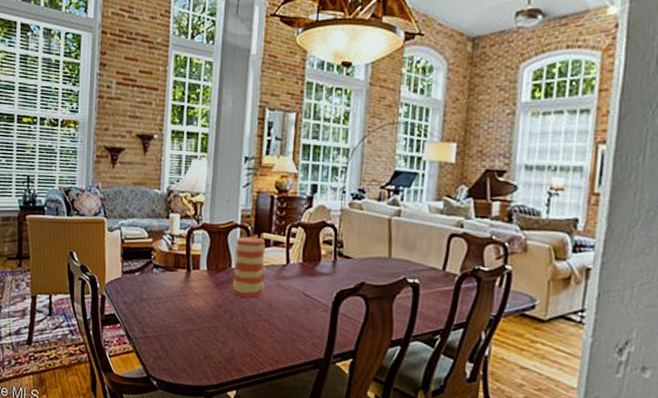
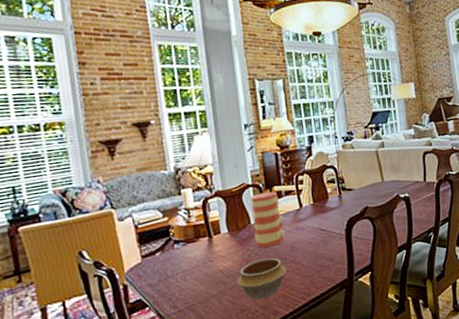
bowl: none [205,308,259,351] -> present [236,257,287,300]

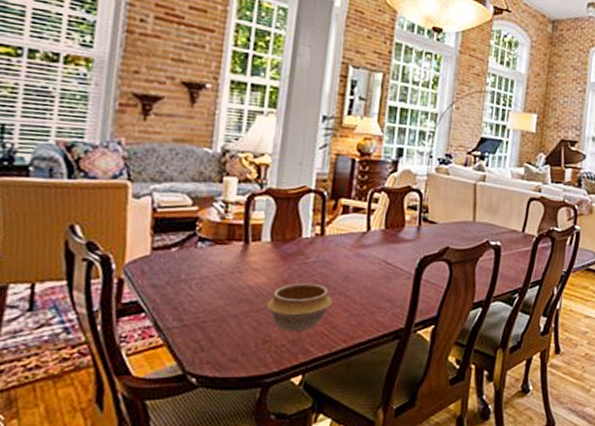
vase: present [250,191,286,248] -> none [301,202,344,270]

